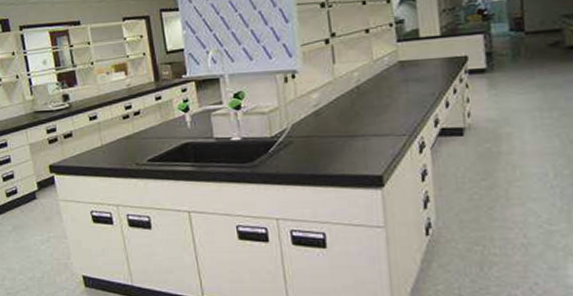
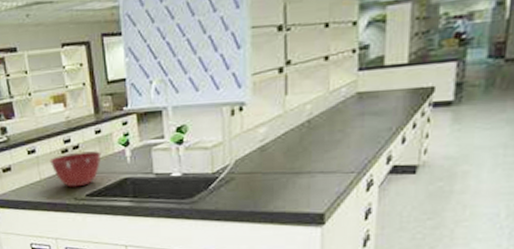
mixing bowl: none [111,116,162,153] -> present [50,150,102,187]

